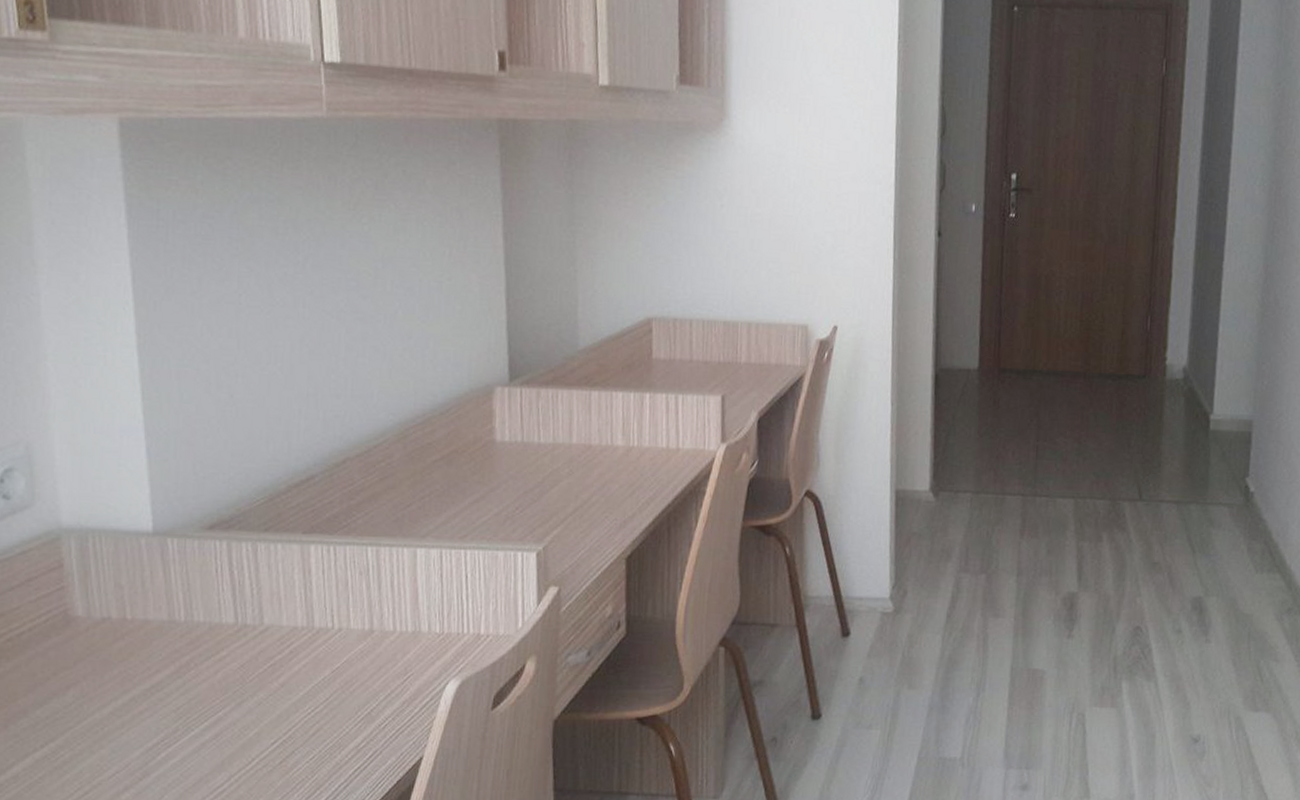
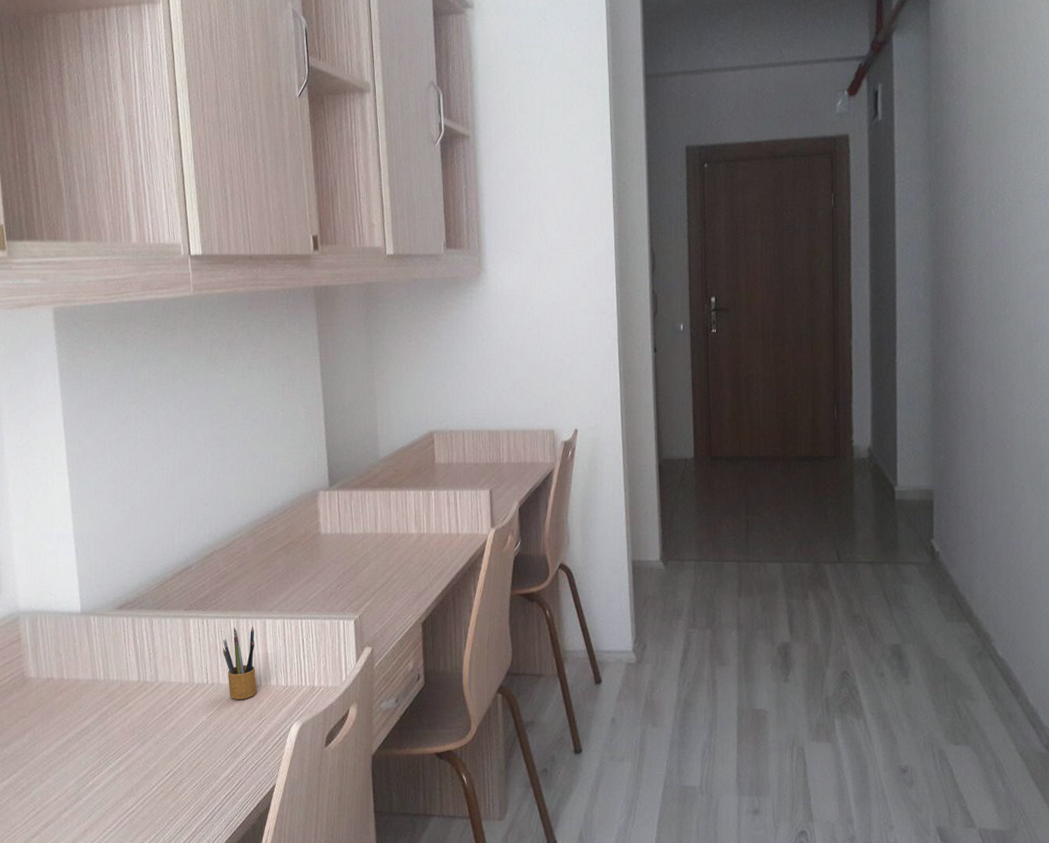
pencil box: none [355,556,401,649] -> present [222,626,257,699]

